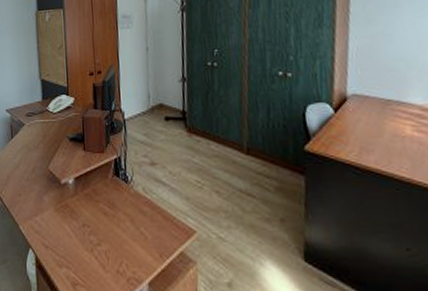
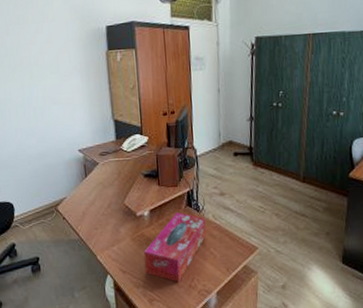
tissue box: none [67,182,135,266] -> present [143,212,206,283]

